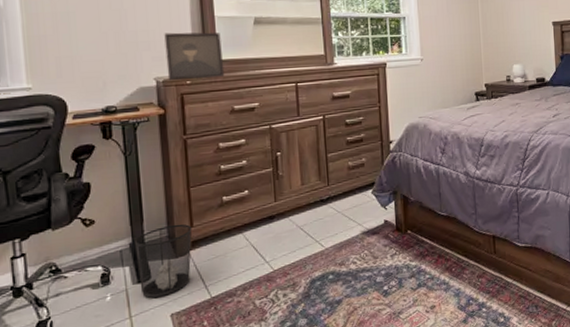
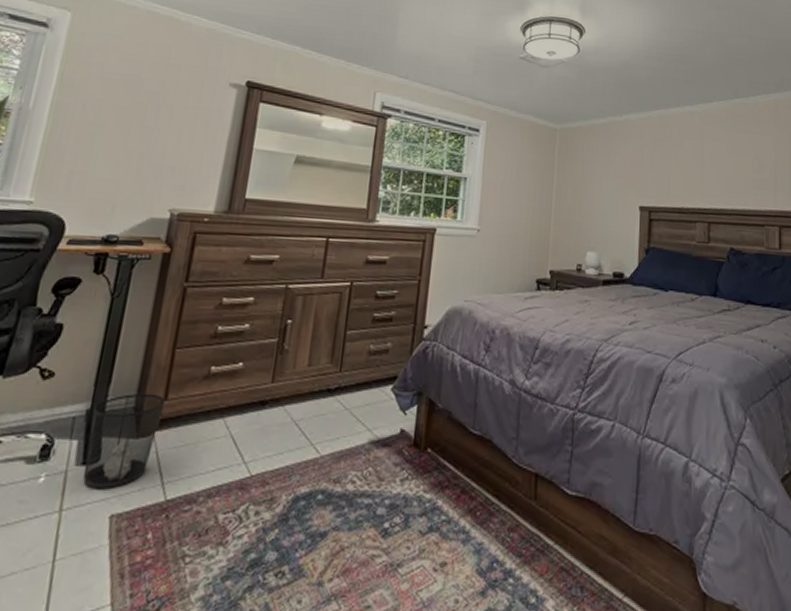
picture frame: present [164,32,225,81] -> none [184,160,255,219]

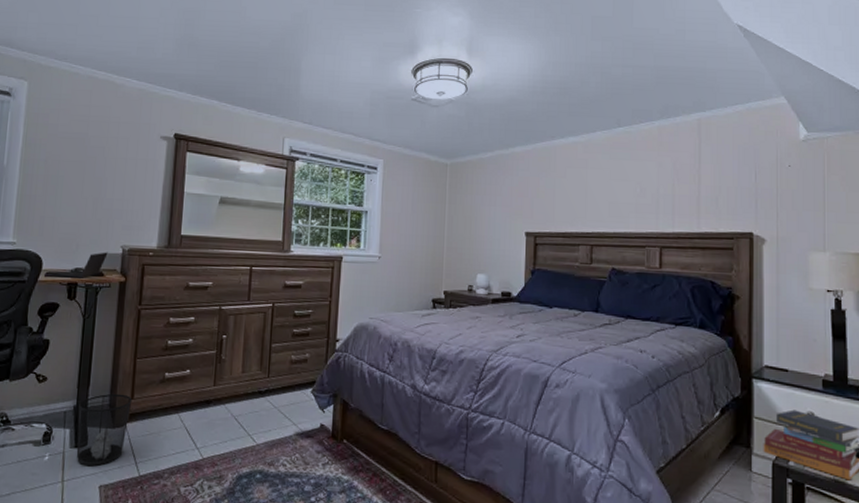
laptop computer: none [80,216,152,248] -> present [55,252,108,278]

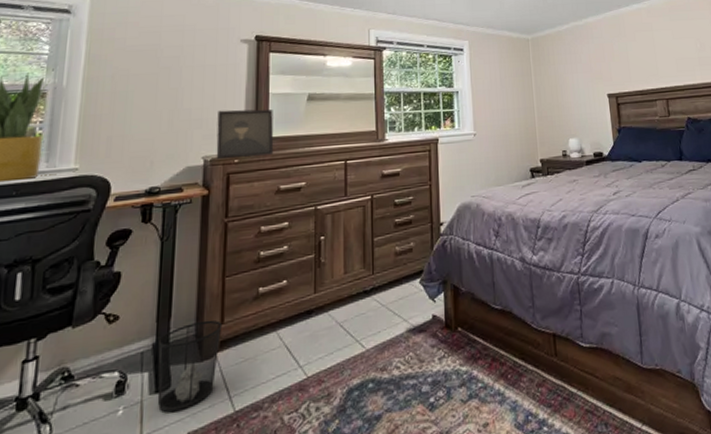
laptop computer: present [55,252,108,278] -> none [126,165,187,200]
picture frame: none [133,204,187,252] -> present [216,109,274,160]

